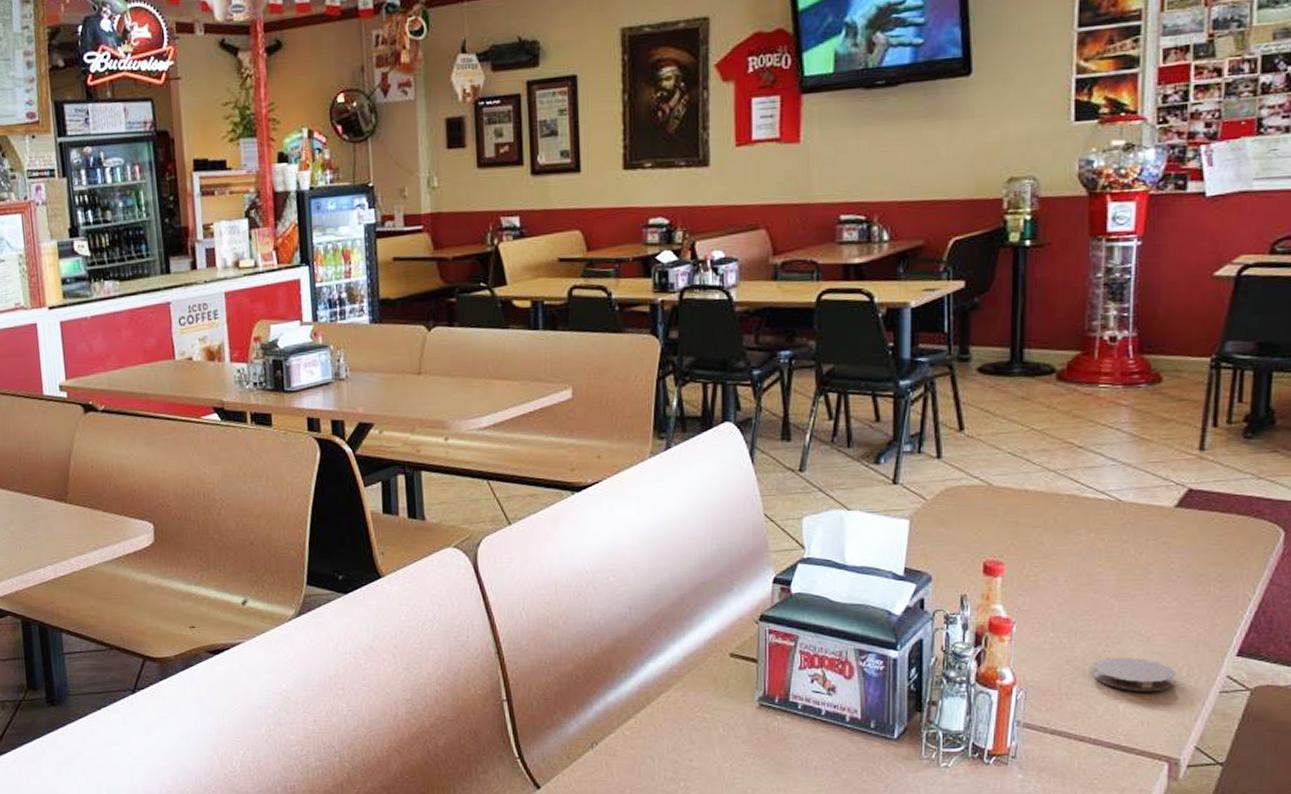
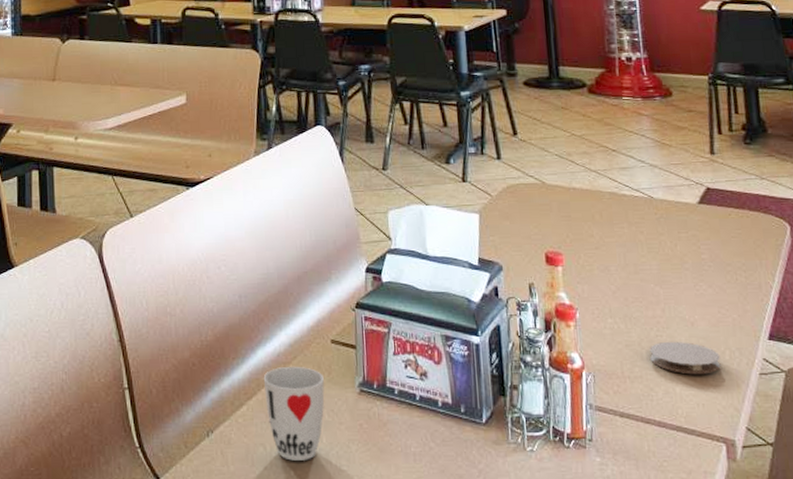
cup: none [653,679,720,773] -> present [263,366,325,461]

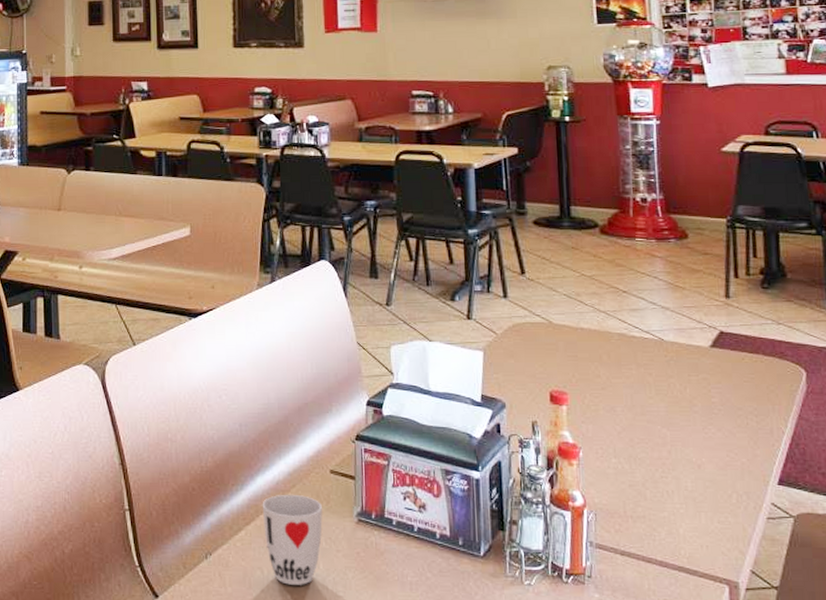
coaster: present [649,341,721,375] -> none [654,482,727,517]

